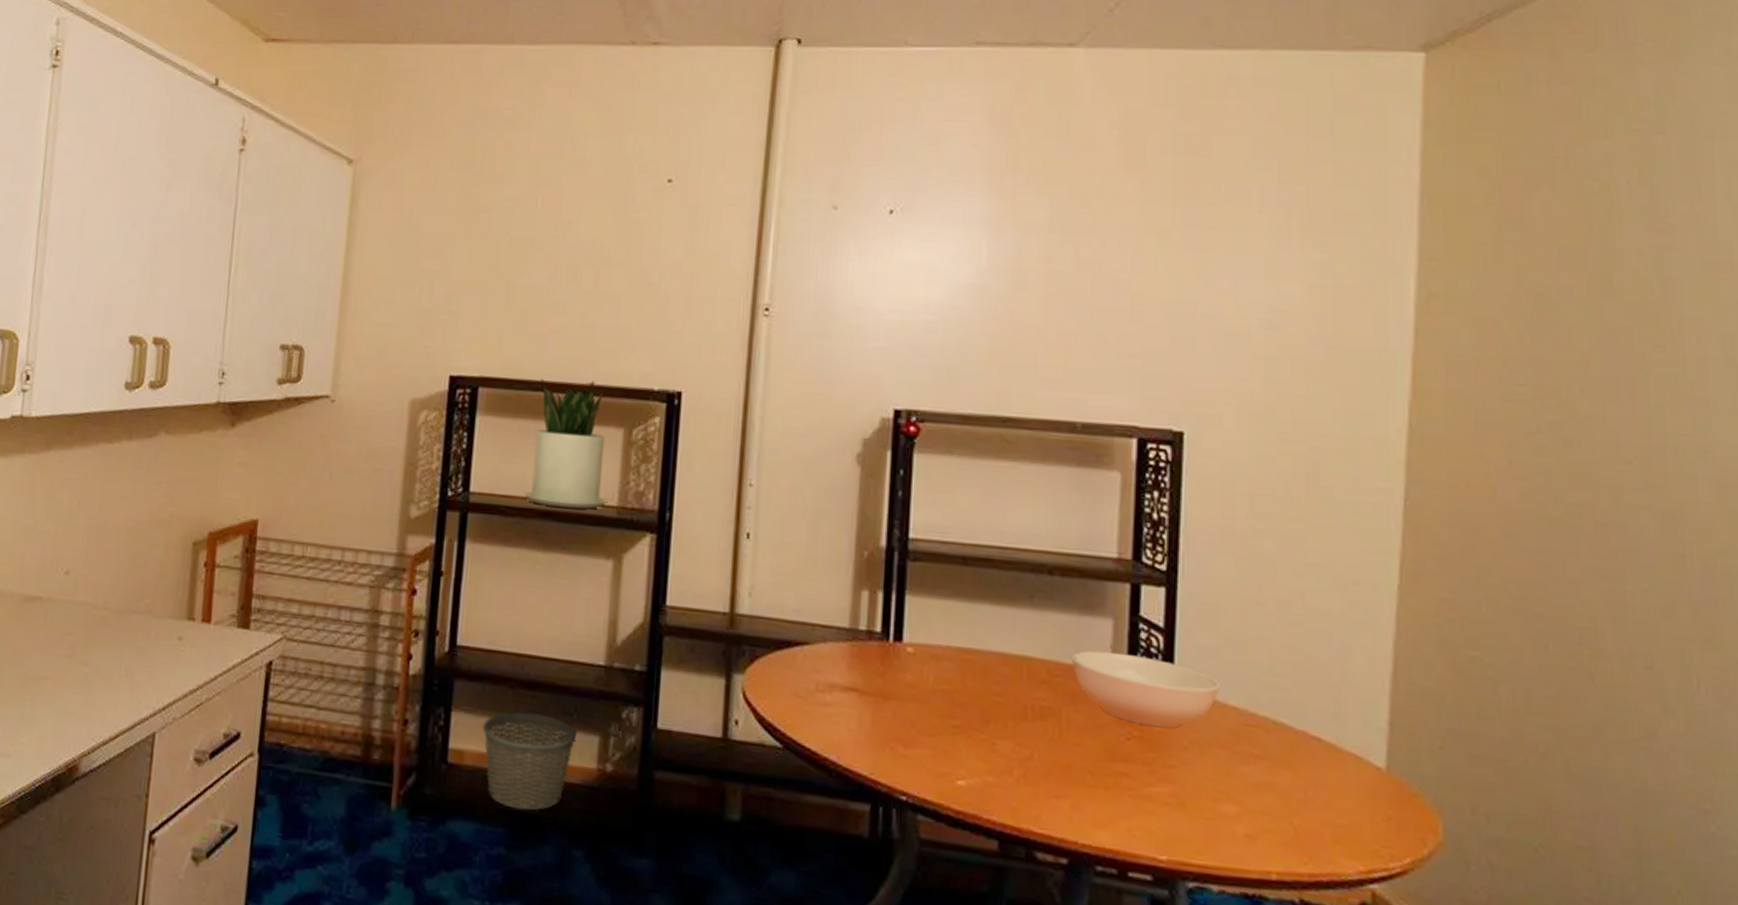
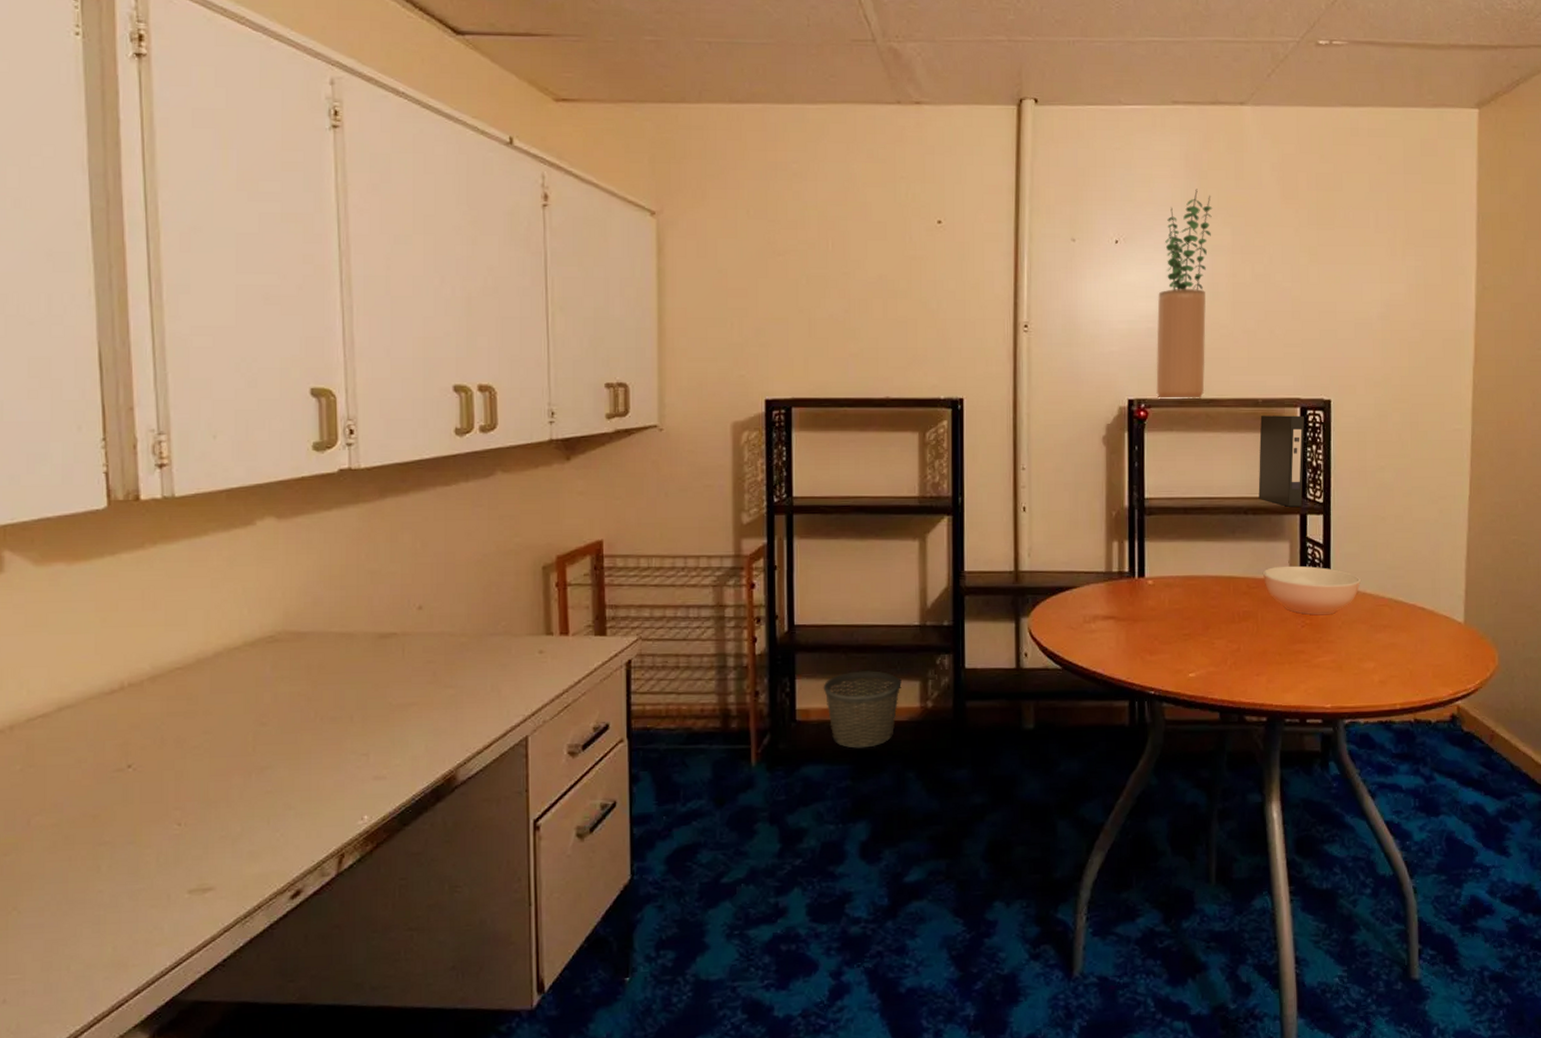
planter: present [524,379,608,509] -> none [840,395,911,503]
vase: none [933,149,1024,416] -> present [1156,189,1213,399]
binder: none [1070,445,1143,573] -> present [1258,415,1305,507]

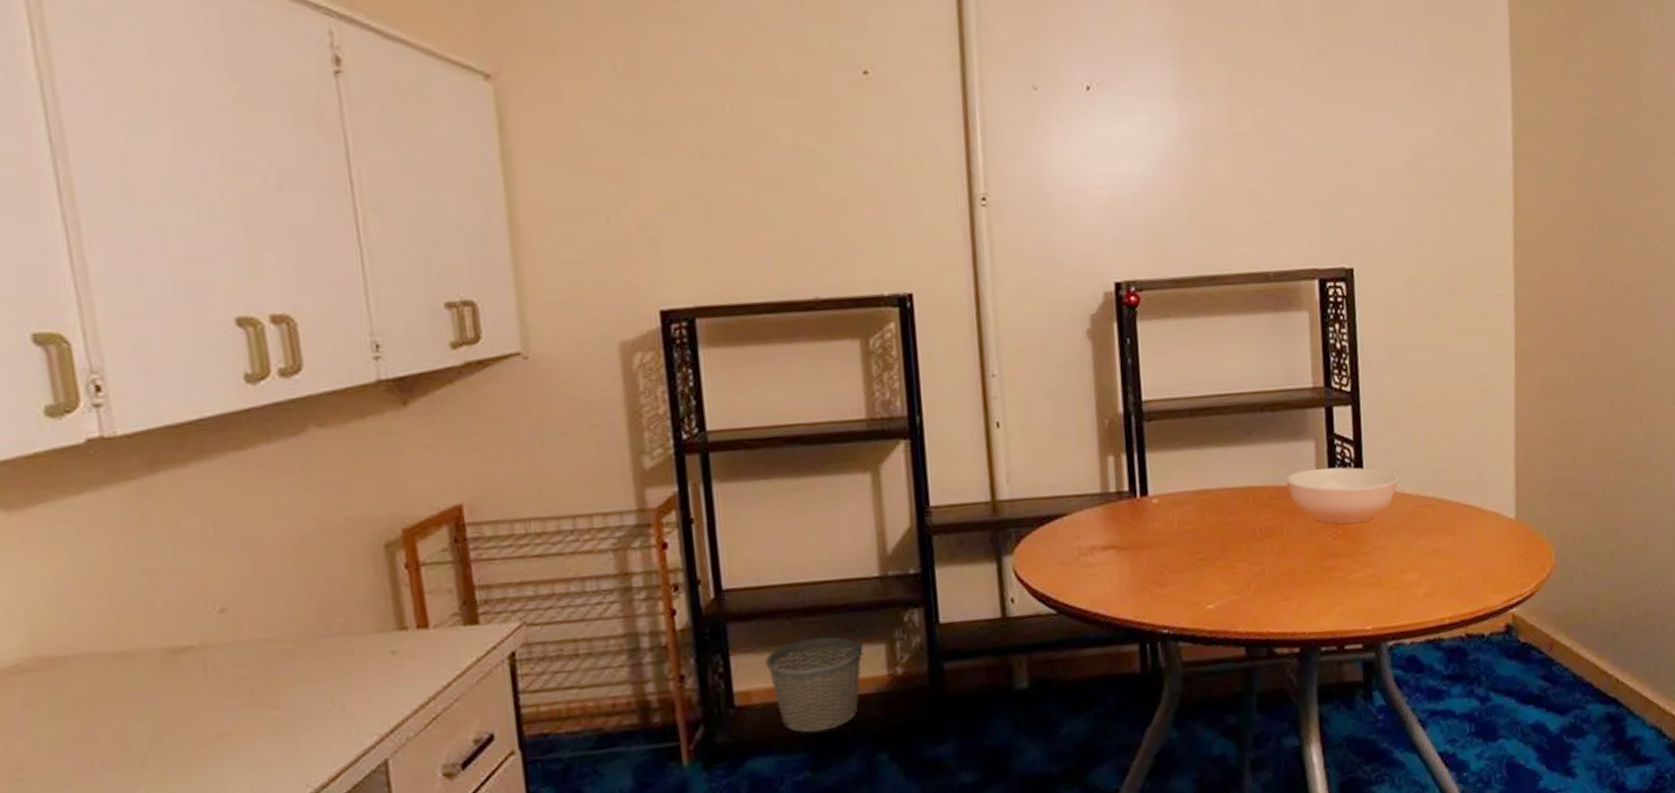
vase: present [1156,189,1213,399] -> none [1142,18,1205,279]
binder: present [1258,415,1305,507] -> none [1272,289,1327,399]

